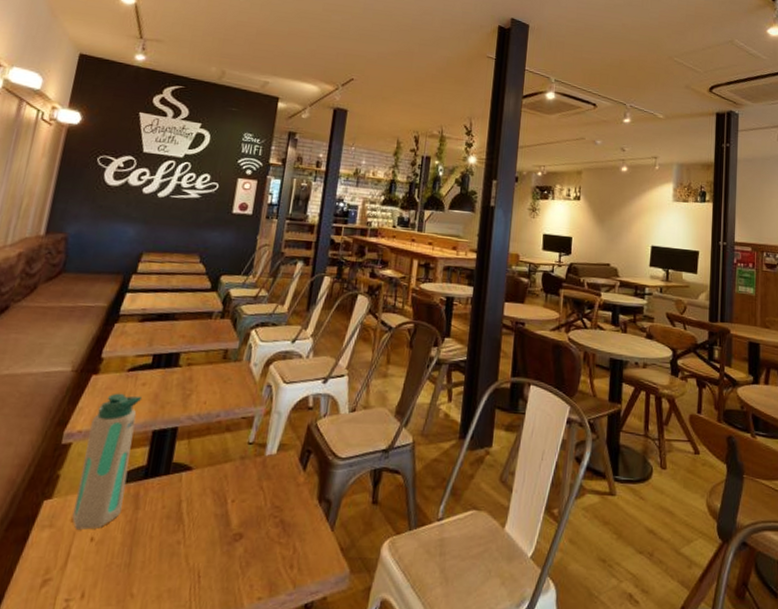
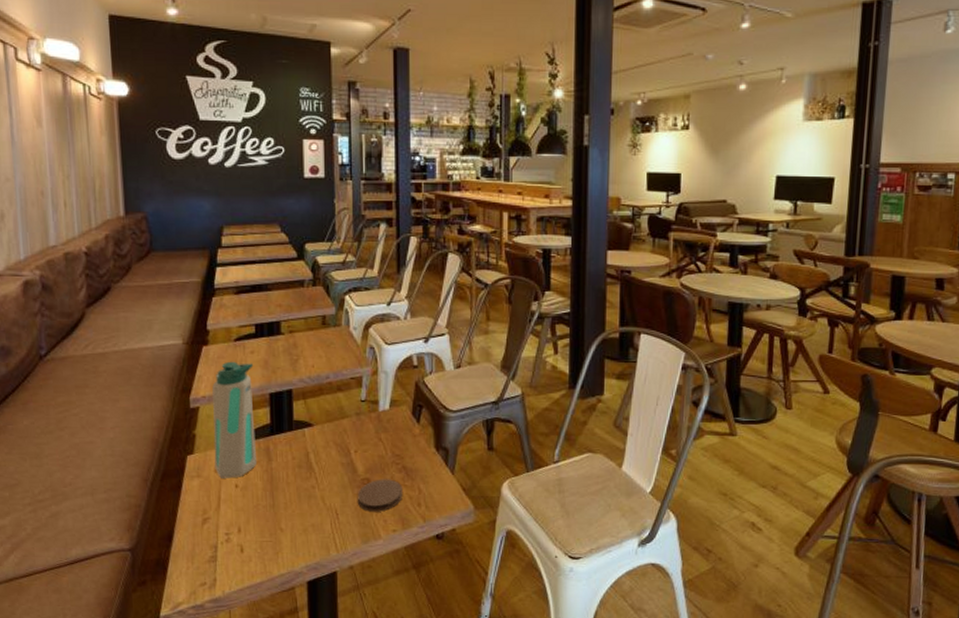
coaster: none [224,534,277,575] -> present [357,479,403,512]

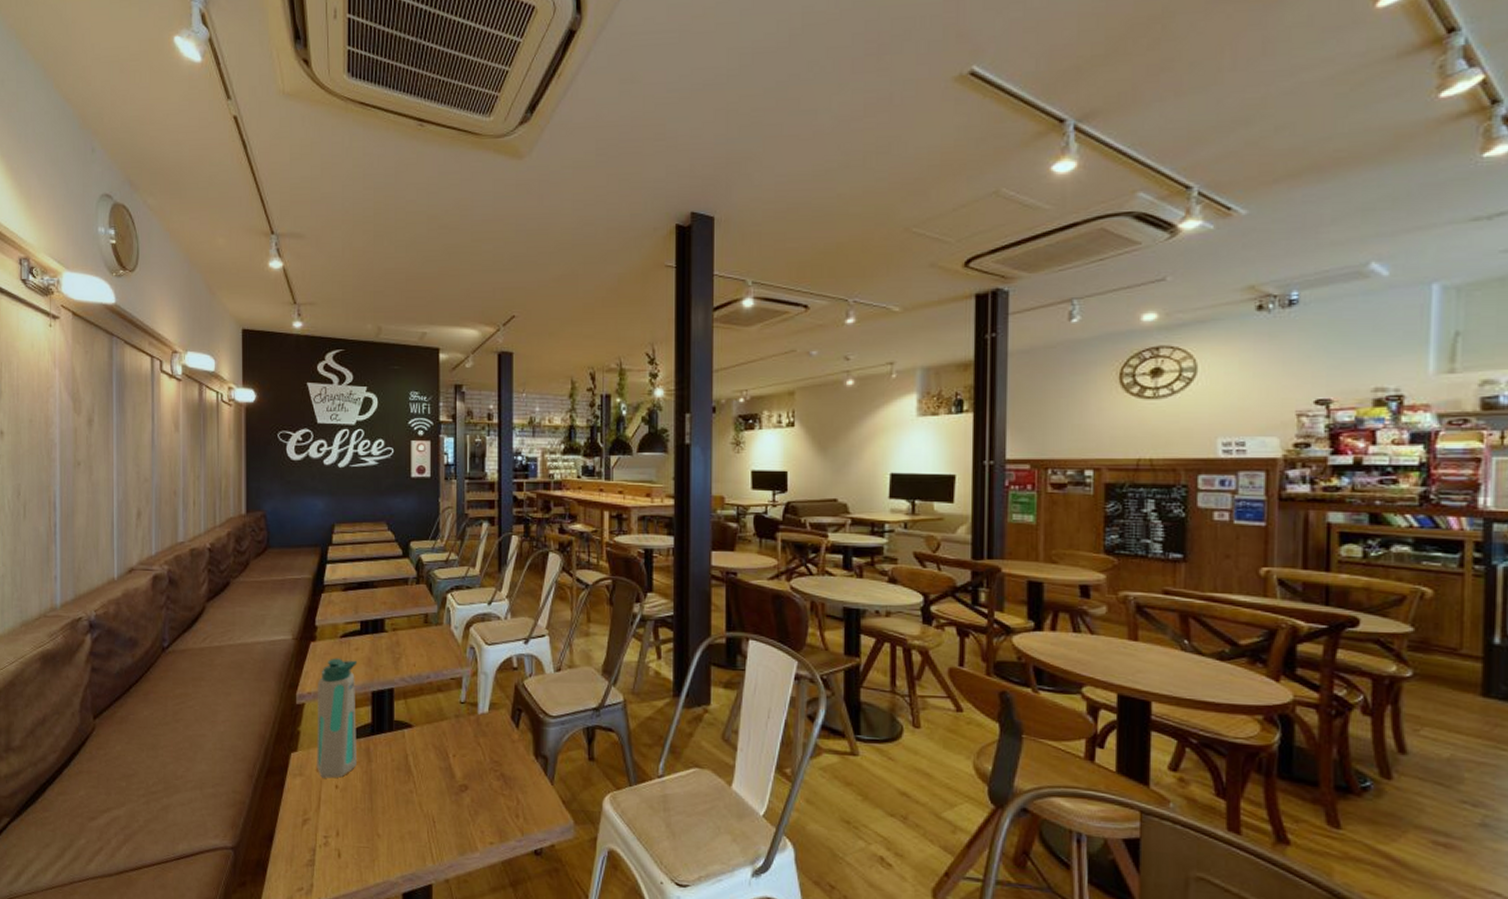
coaster: present [357,479,403,512] -> none [454,786,500,822]

